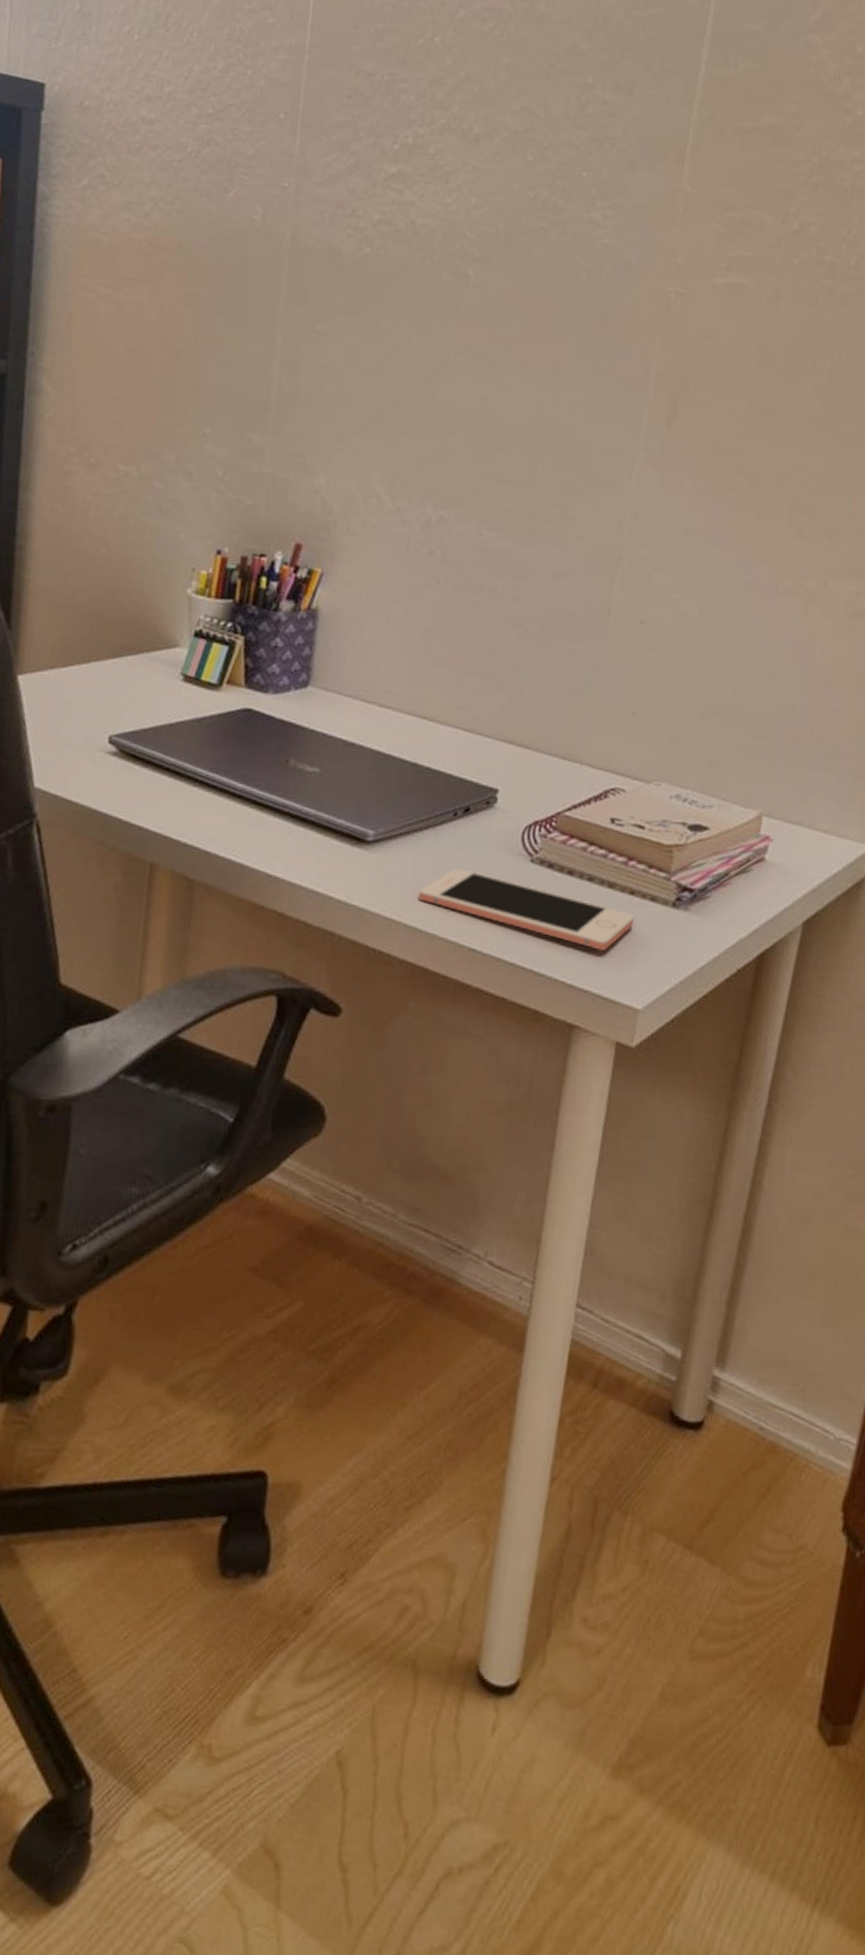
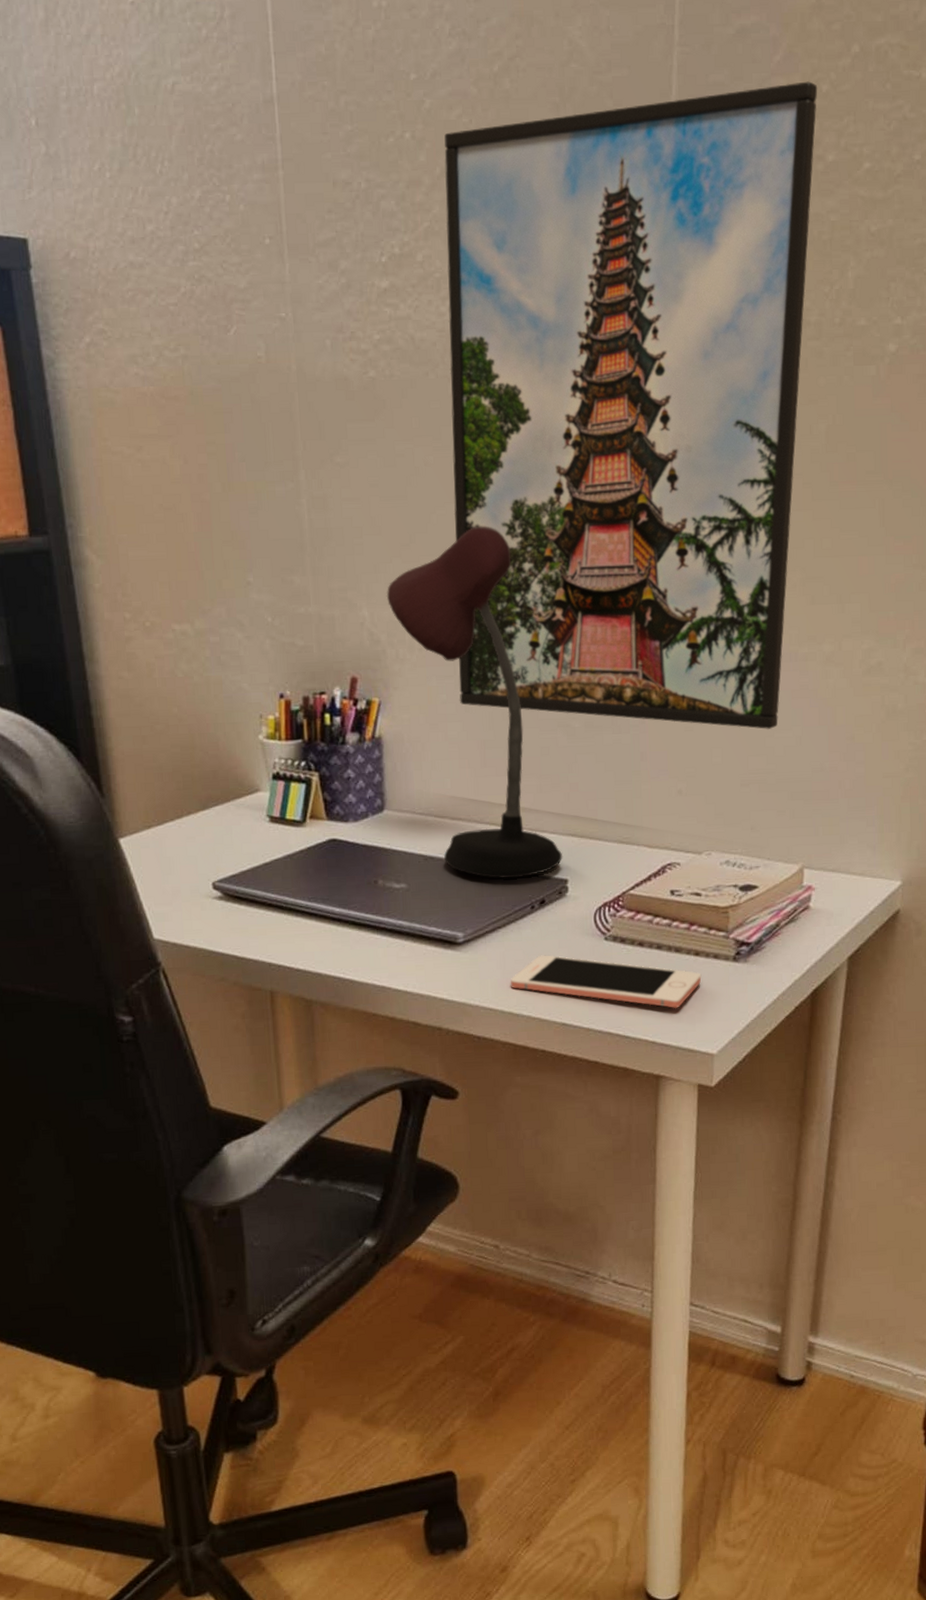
desk lamp: none [346,411,497,780] -> present [386,526,563,879]
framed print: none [407,41,853,661] -> present [444,81,818,729]

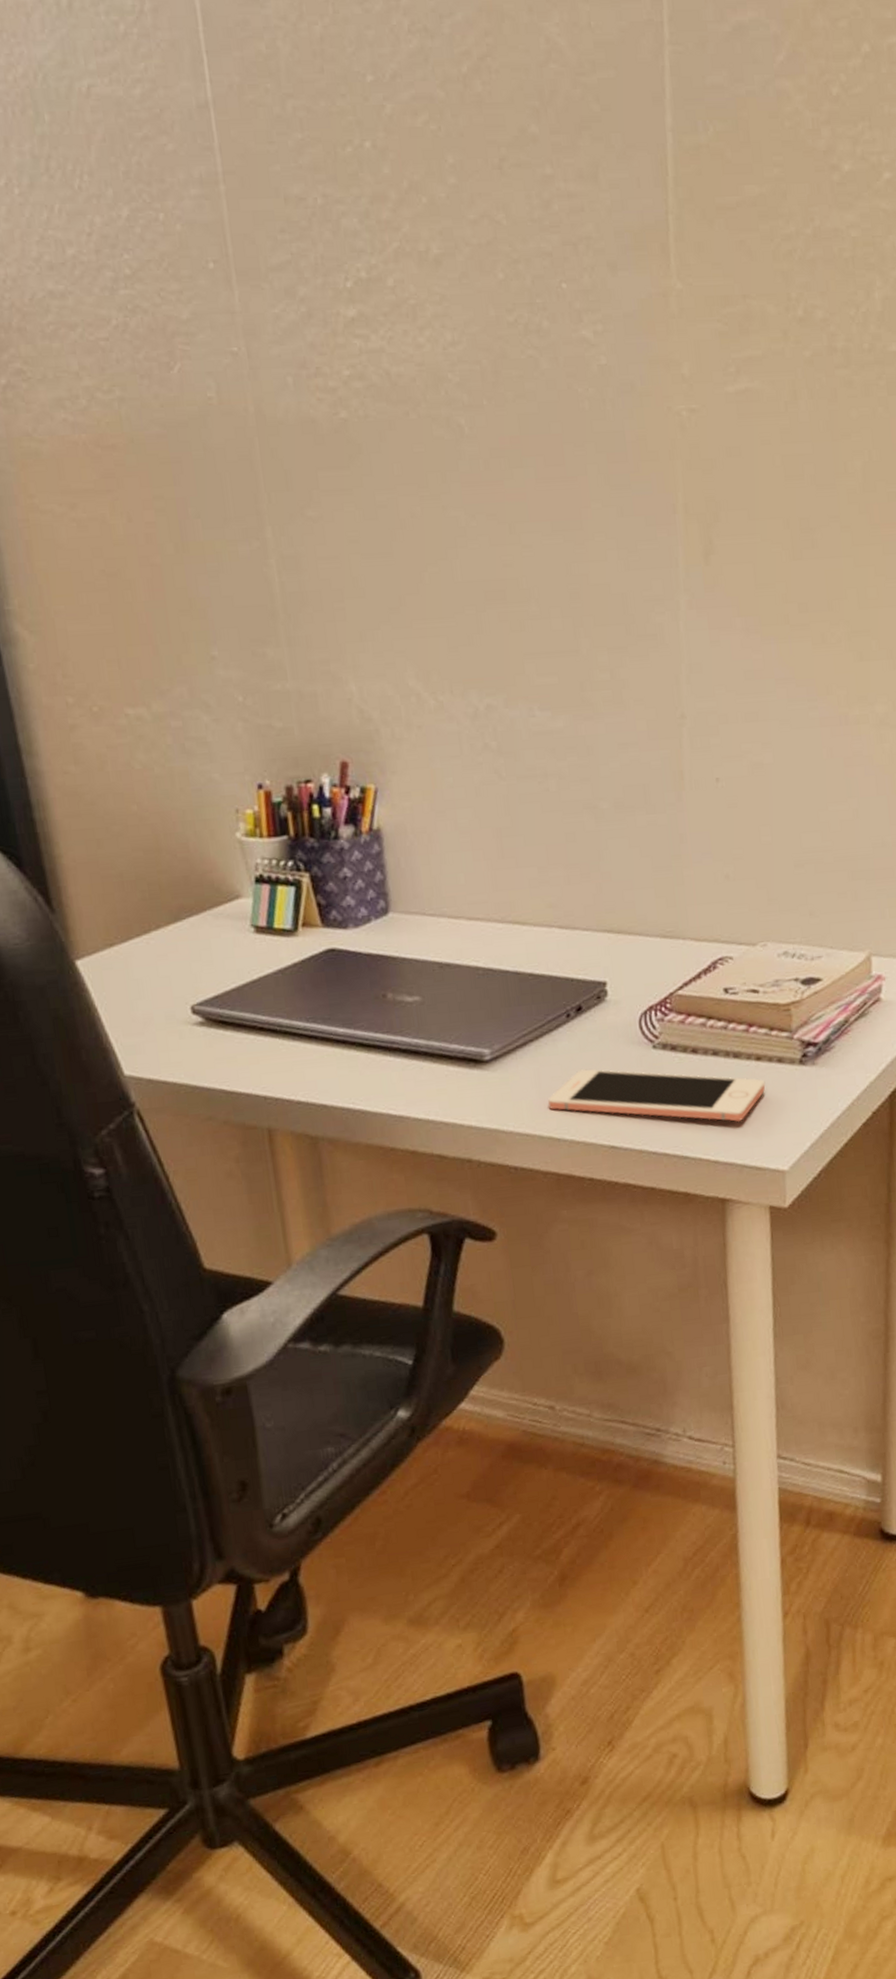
desk lamp: present [386,526,563,879] -> none [376,584,600,985]
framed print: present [444,81,818,729] -> none [410,83,832,802]

